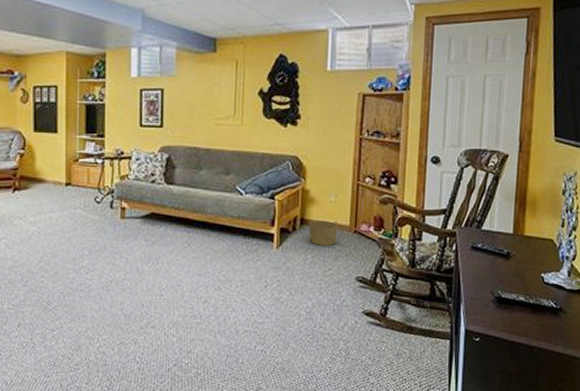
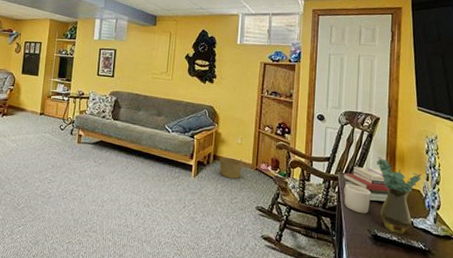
books: none [462,218,517,257] -> present [343,167,389,202]
mug: none [463,239,496,274] -> present [344,184,371,214]
vase: none [503,203,556,293] -> present [377,157,421,235]

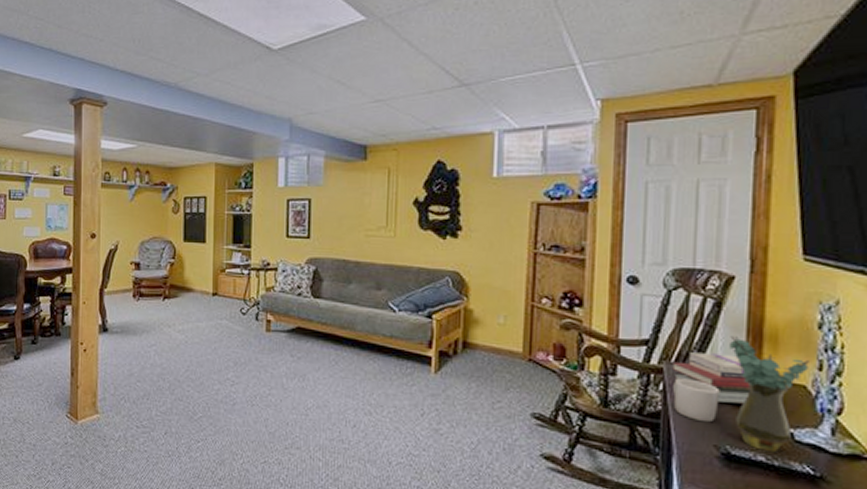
basket: present [219,157,243,180] -> none [472,343,508,376]

